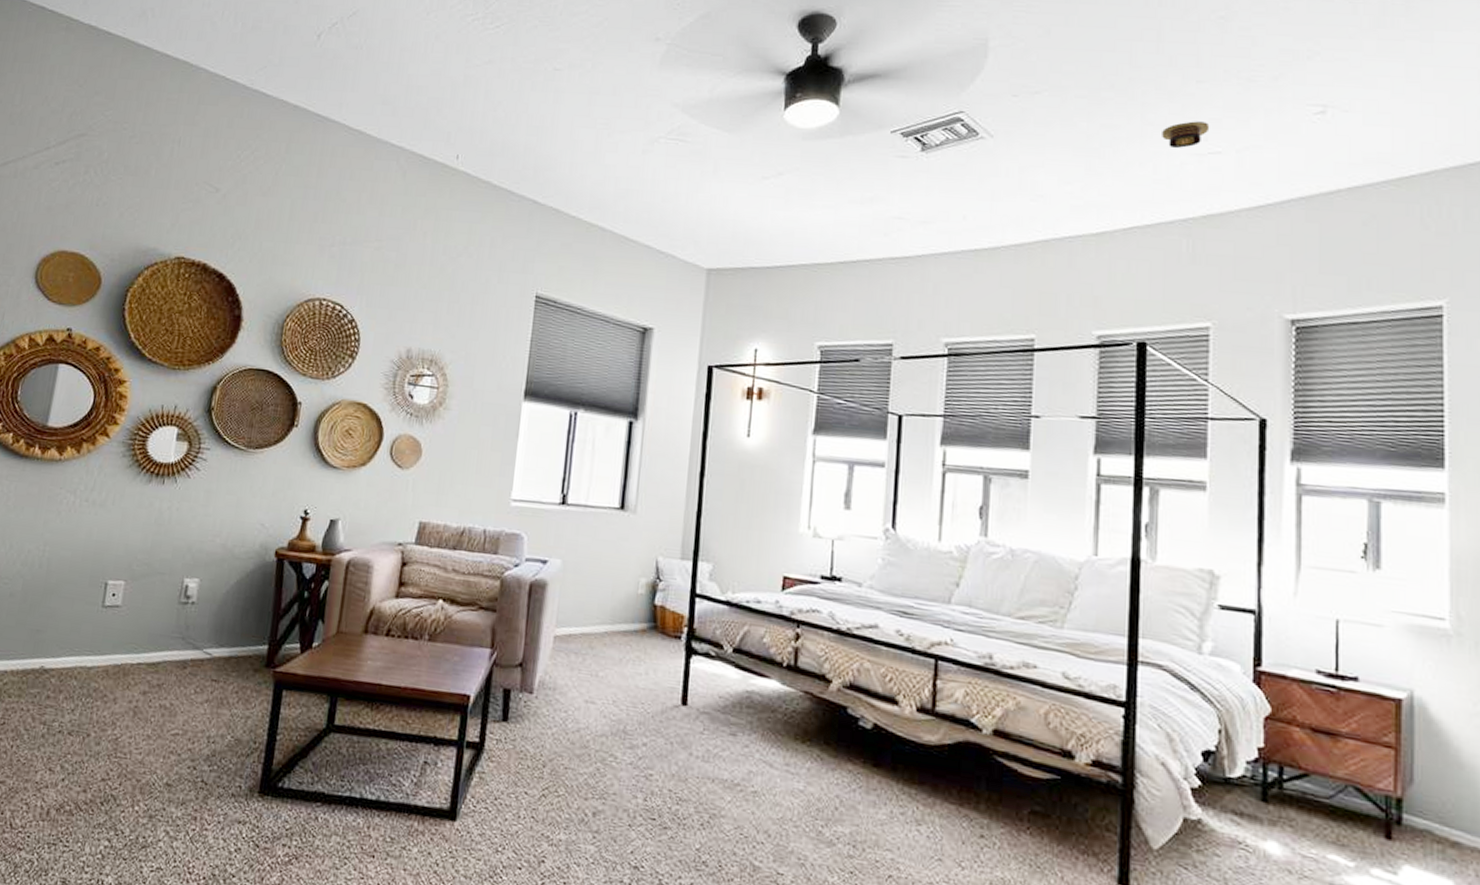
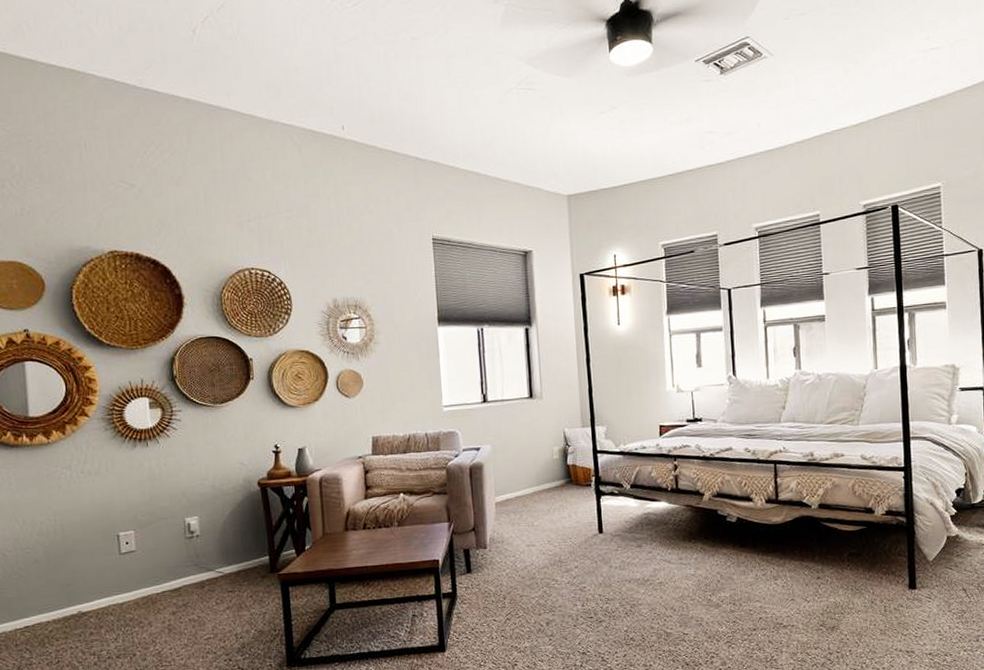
recessed light: present [1162,121,1210,149] -> none [896,24,930,49]

